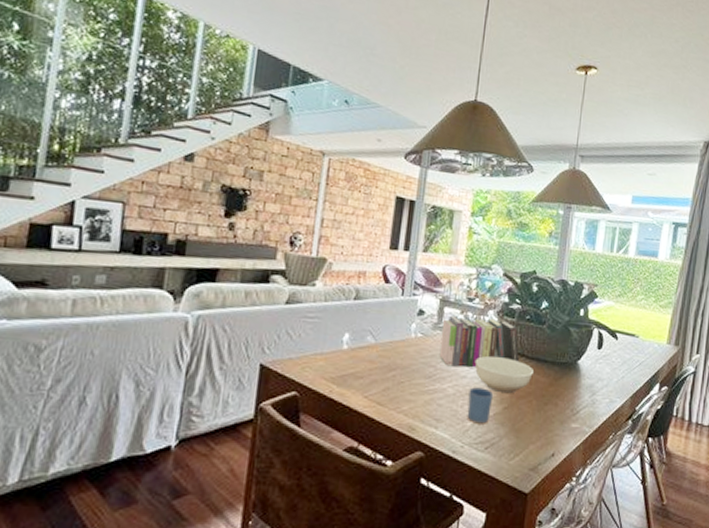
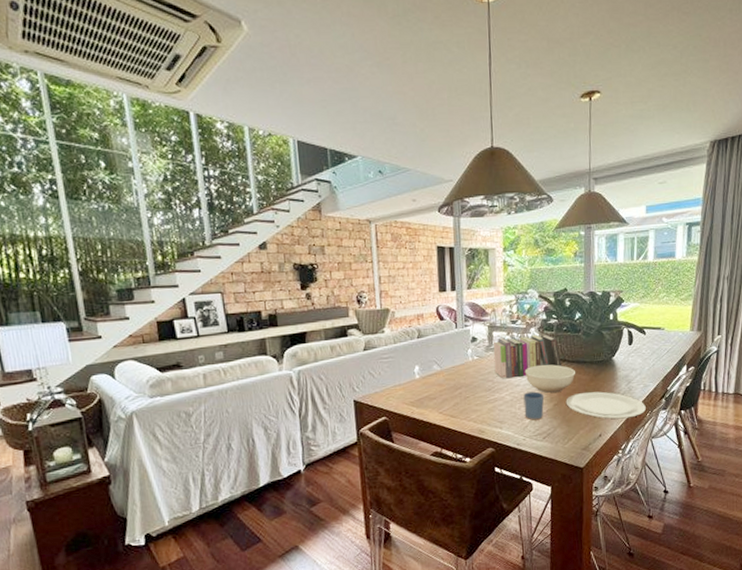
plate: none [517,397,609,438] -> present [565,391,646,419]

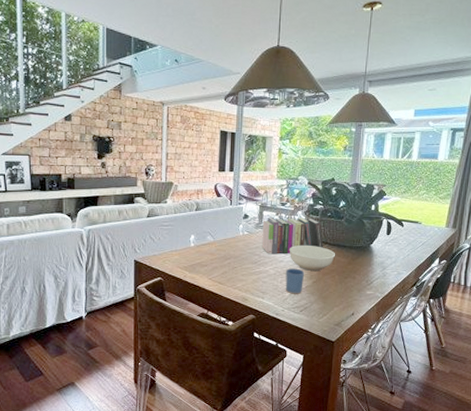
plate: present [565,391,646,419] -> none [324,273,398,301]

